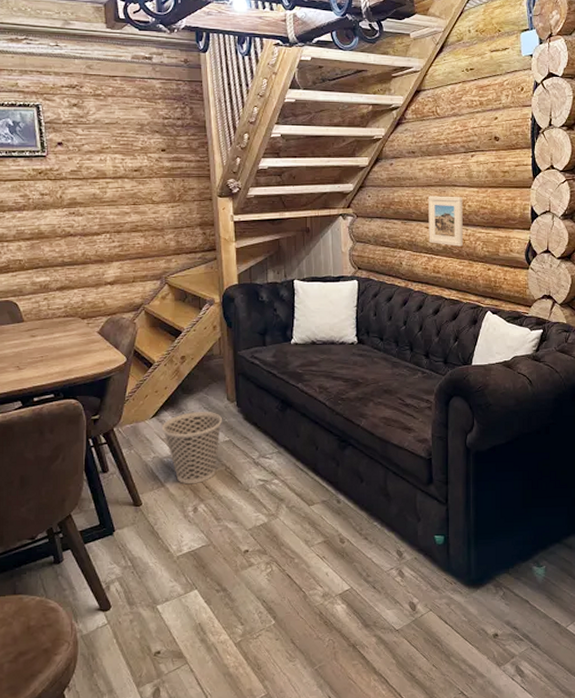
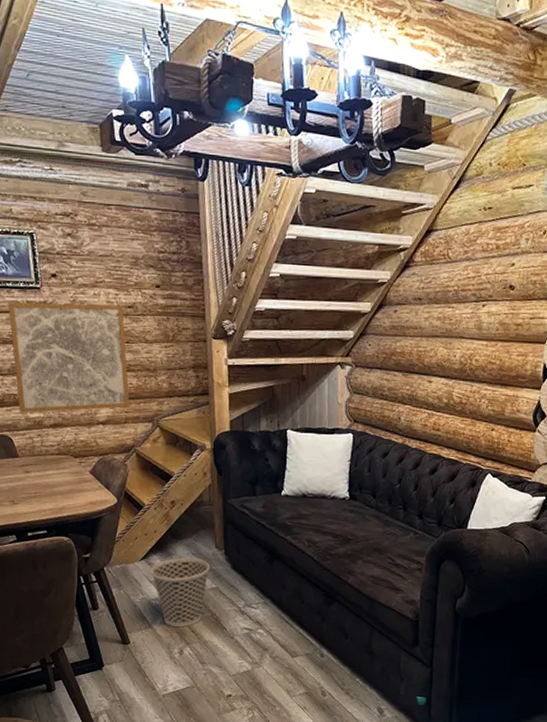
wall art: none [13,169,137,278] -> present [8,302,130,413]
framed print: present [429,195,463,247] -> none [430,347,470,404]

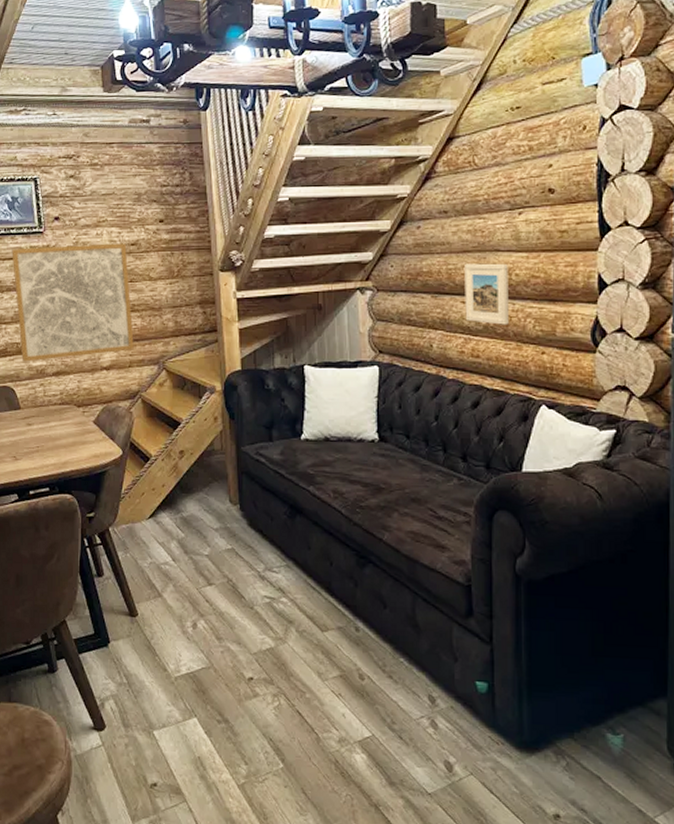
wastebasket: present [150,557,210,628] -> none [159,514,224,597]
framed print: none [430,347,470,404] -> present [465,263,509,325]

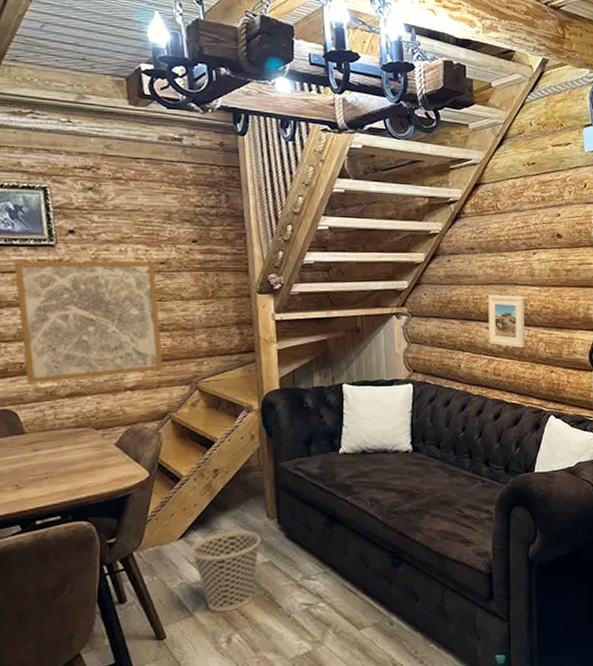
wastebasket: none [159,514,224,597] -> present [190,530,260,613]

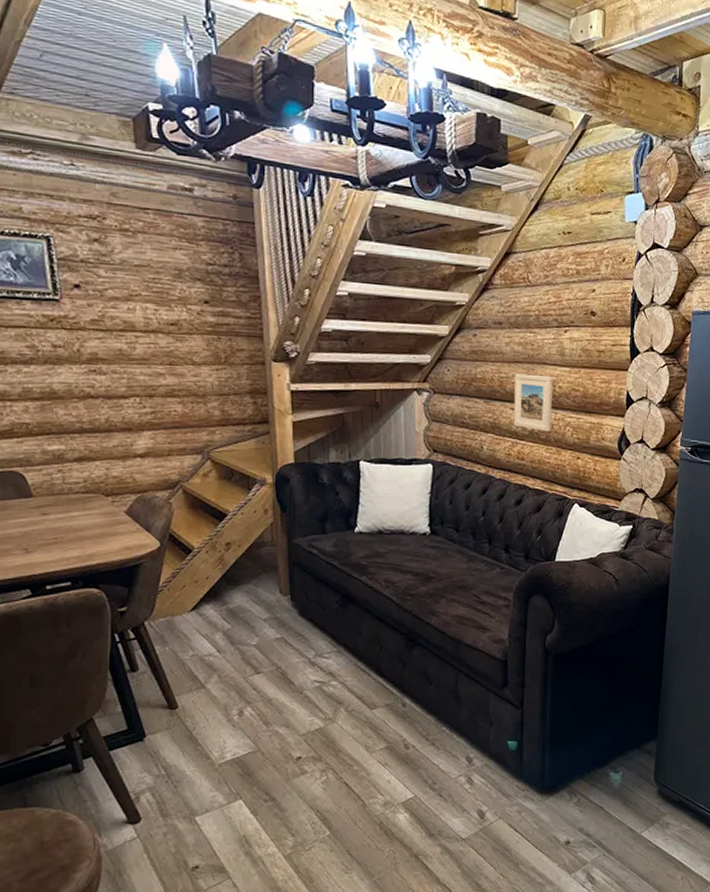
wall art: present [14,261,163,383] -> none [17,316,174,445]
wastebasket: present [190,530,260,613] -> none [202,606,273,686]

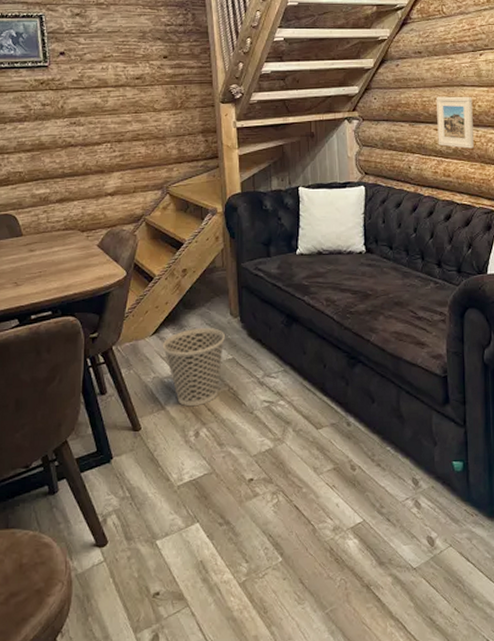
wastebasket: none [202,606,273,686] -> present [162,328,225,407]

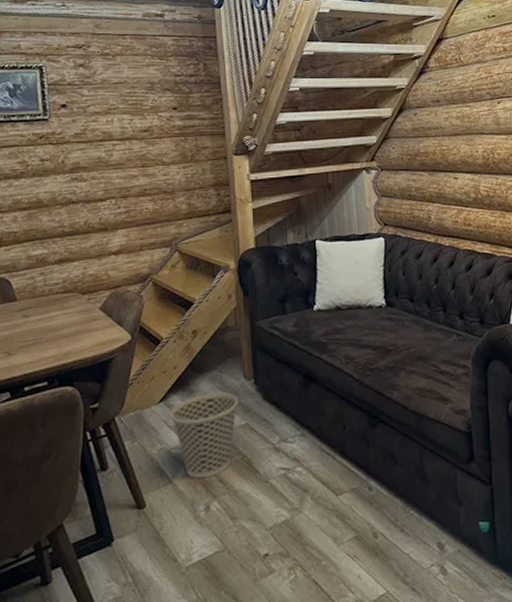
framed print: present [437,96,474,149] -> none [455,144,494,197]

